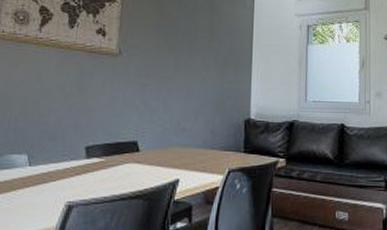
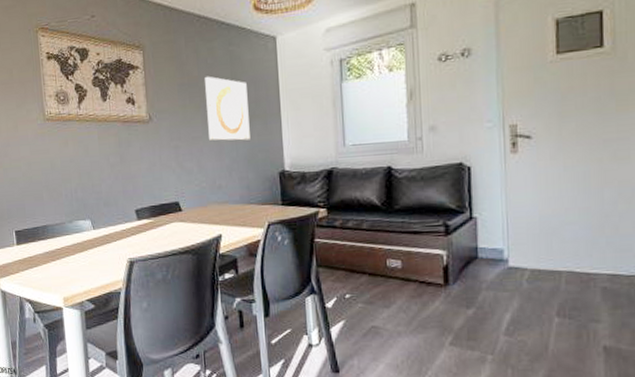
wall art: none [179,20,223,86] -> present [205,76,250,141]

